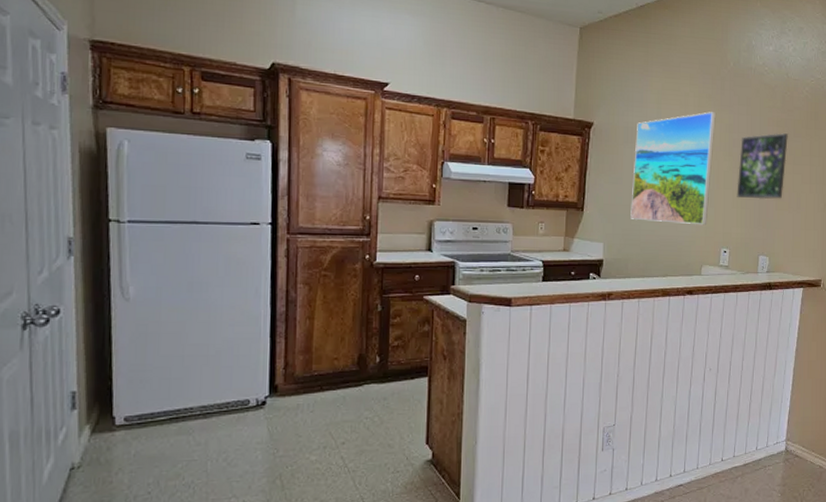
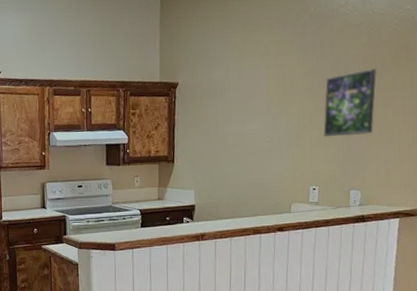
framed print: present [630,112,716,225] -> none [218,58,298,167]

